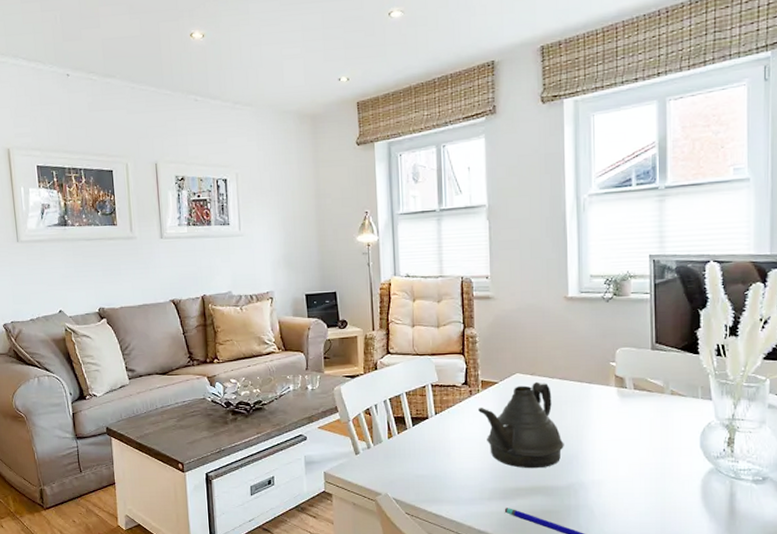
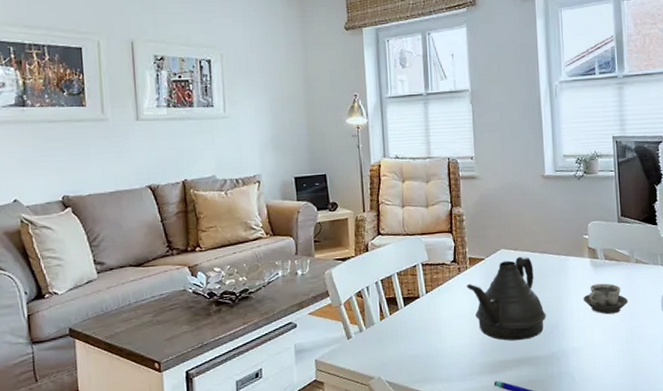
cup: none [607,415,660,448] -> present [583,283,629,315]

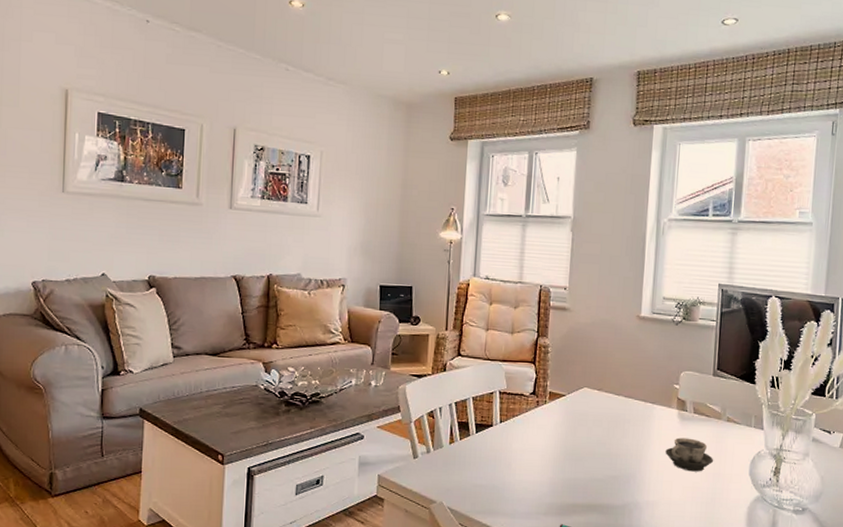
teapot: present [467,256,546,341] -> none [543,397,624,486]

